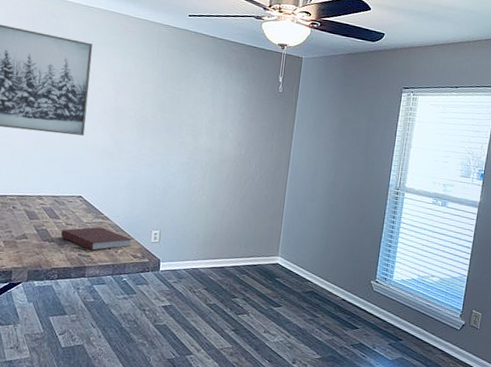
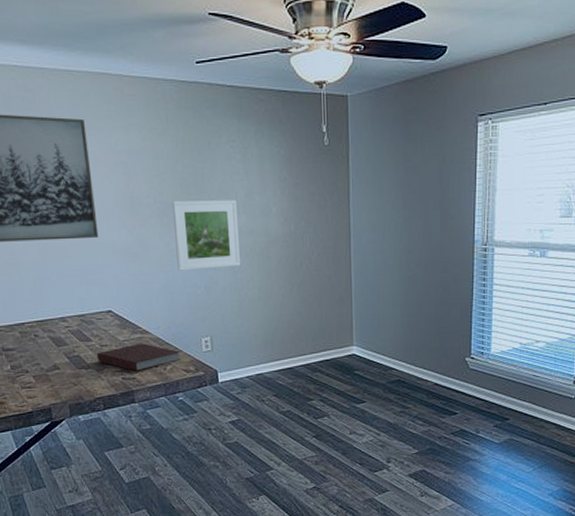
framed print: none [143,116,201,176] -> present [171,200,241,271]

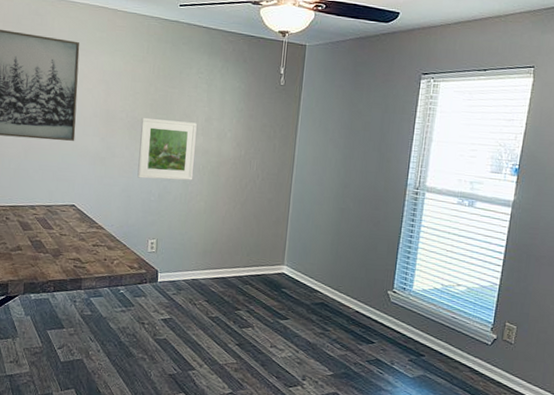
notebook: present [96,343,182,371] -> none [55,237,129,262]

